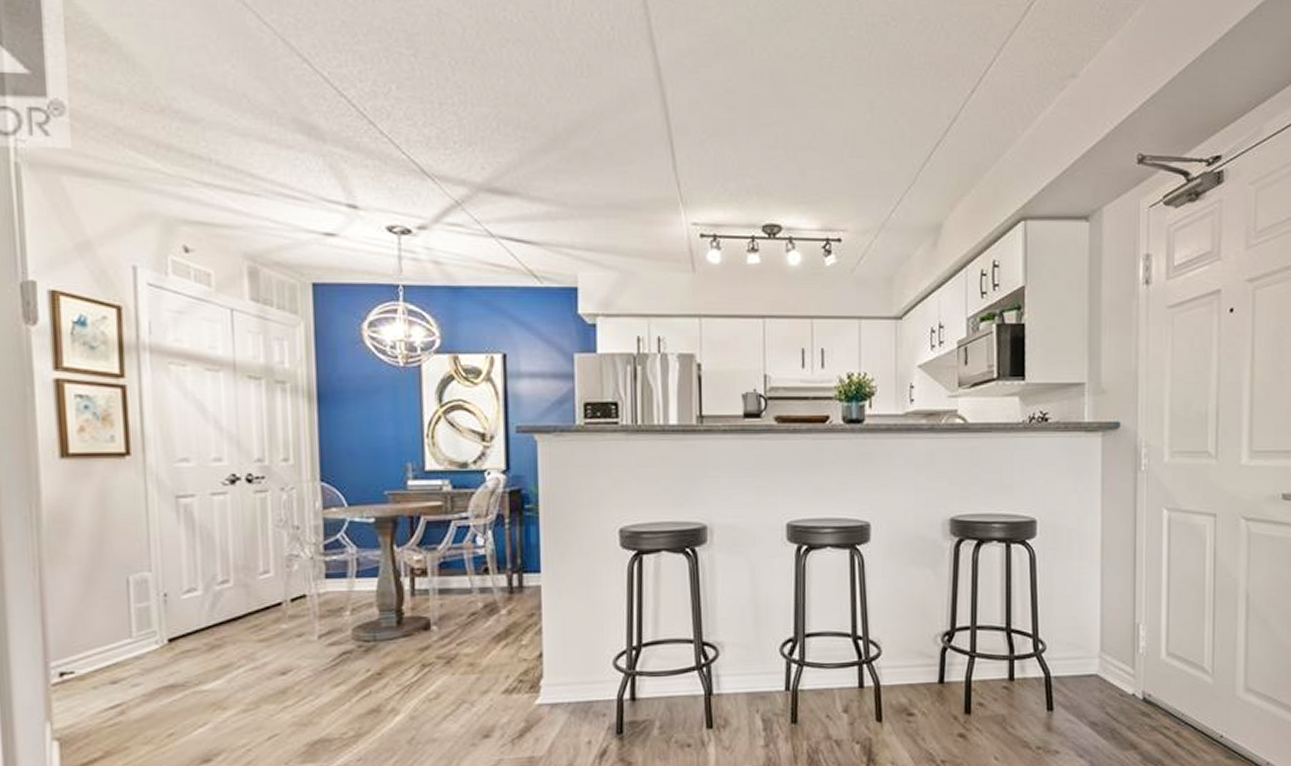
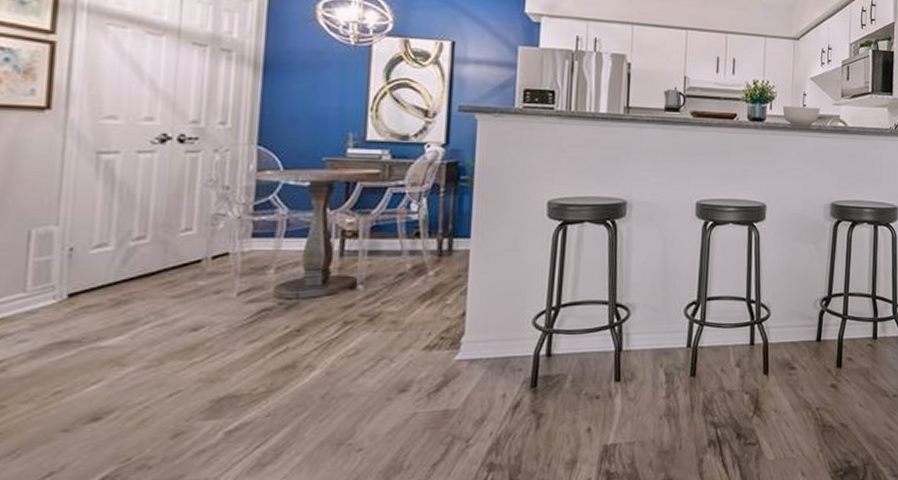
bowl: none [884,401,932,428] -> present [782,105,820,128]

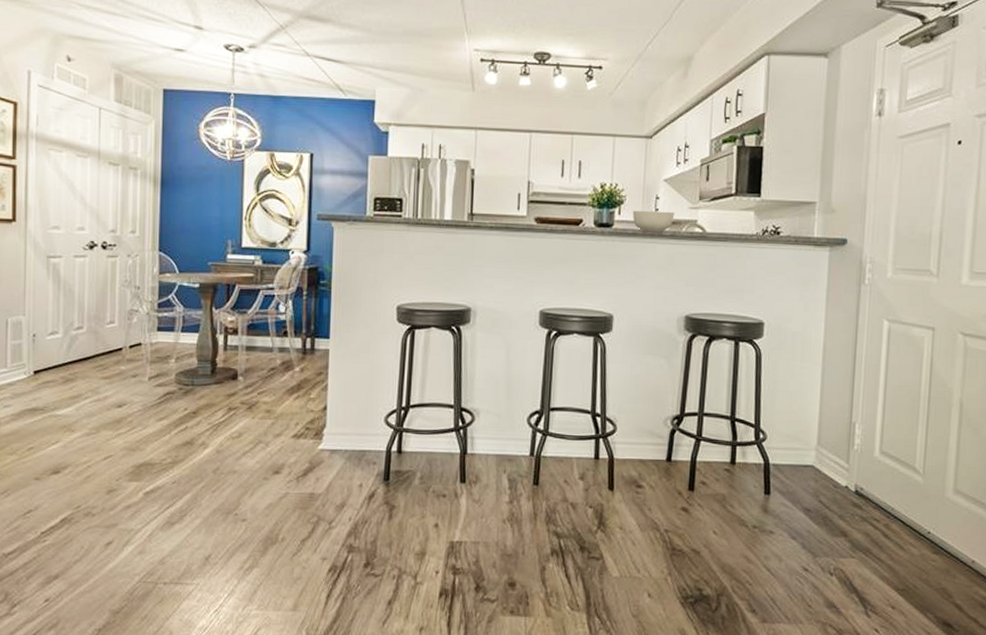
kettle: present [663,89,686,113] -> none [507,194,530,219]

